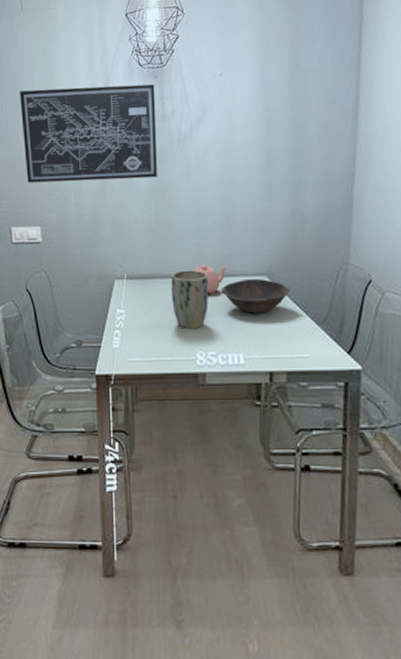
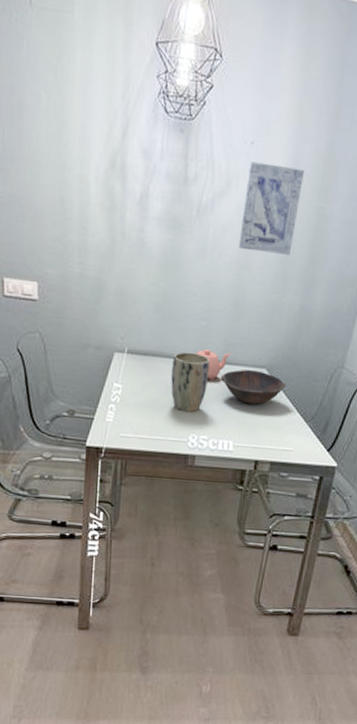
wall art: present [20,84,157,183] -> none [21,113,180,248]
wall art: none [220,87,275,167] -> present [238,161,304,255]

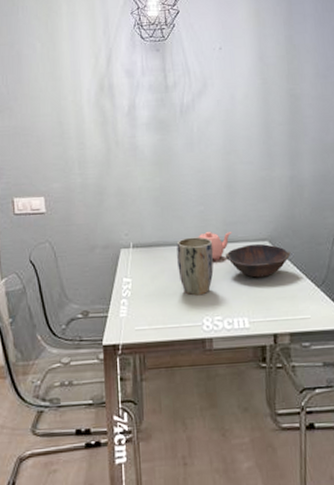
wall art: present [238,161,304,255] -> none [220,61,272,137]

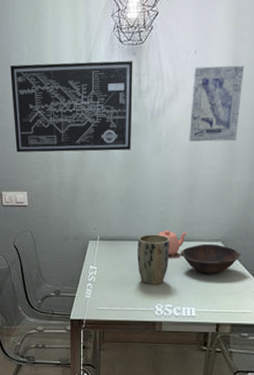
wall art: none [21,56,161,154] -> present [10,60,133,153]
wall art: none [220,61,272,137] -> present [189,65,244,142]

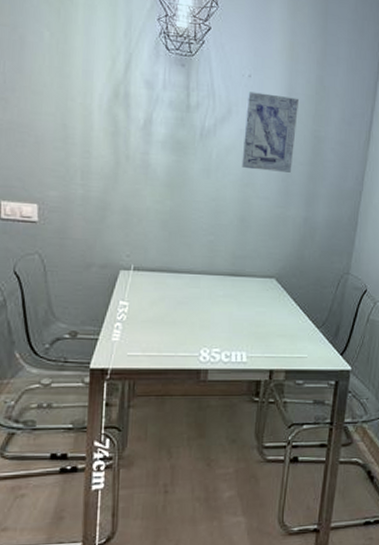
wall art: present [10,60,133,153] -> none [23,49,181,169]
plant pot: present [137,234,170,285] -> none [180,266,219,326]
teapot: present [157,230,189,257] -> none [204,263,240,293]
bowl: present [180,243,241,274] -> none [230,280,296,314]

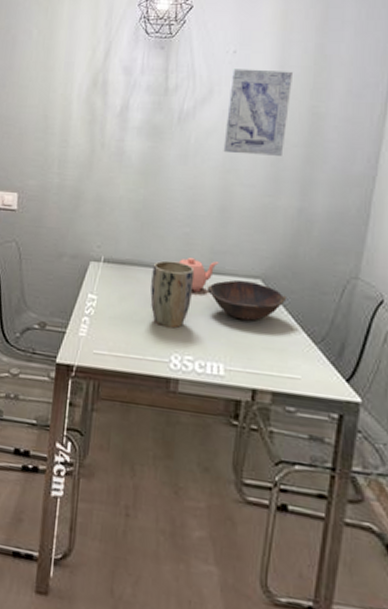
plant pot: none [180,266,219,326] -> present [150,260,195,329]
teapot: none [204,263,240,293] -> present [178,258,219,293]
bowl: none [230,280,296,314] -> present [206,279,287,321]

